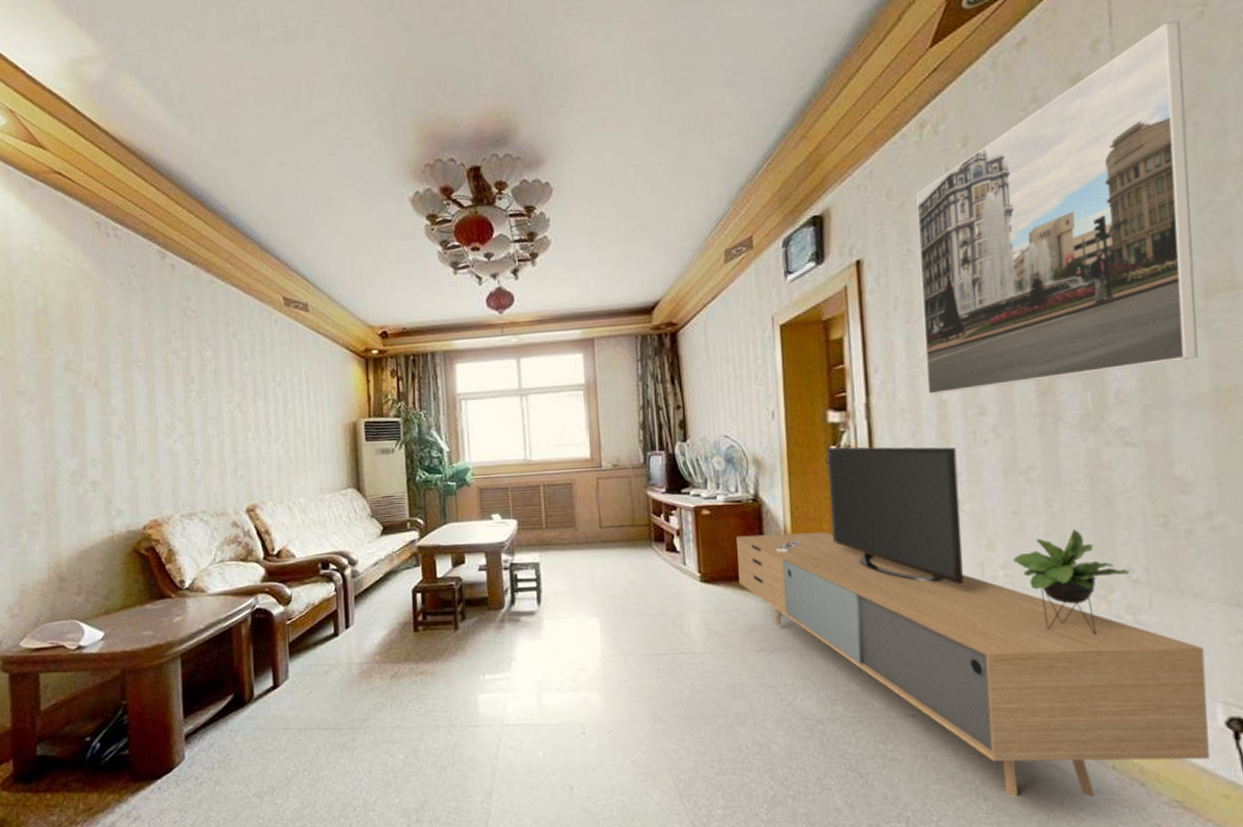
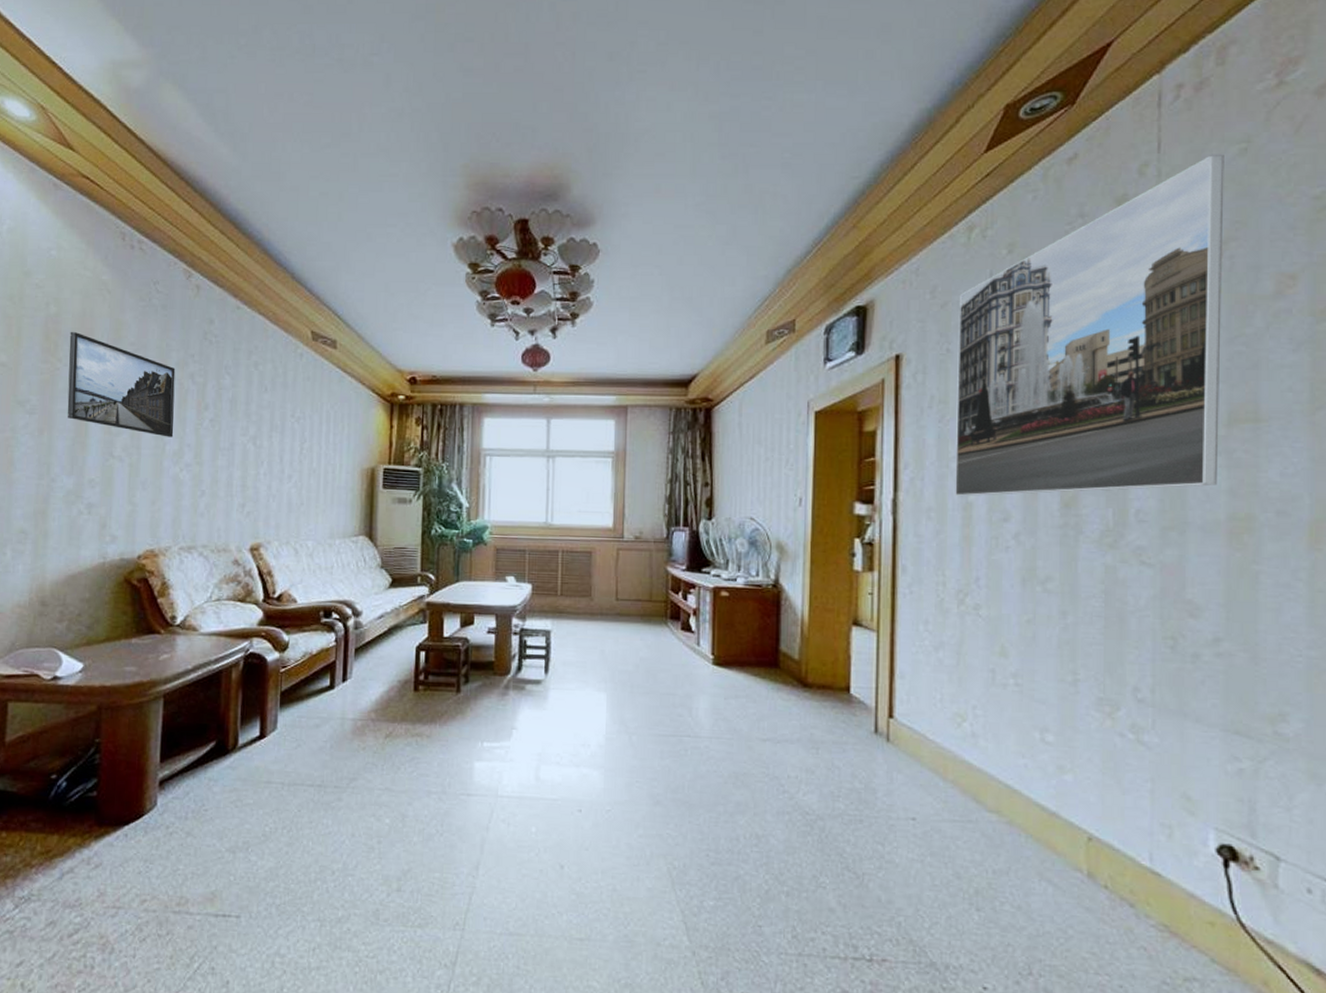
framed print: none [59,320,165,412] -> present [67,331,176,437]
media console: present [736,446,1210,797] -> none [752,539,1201,915]

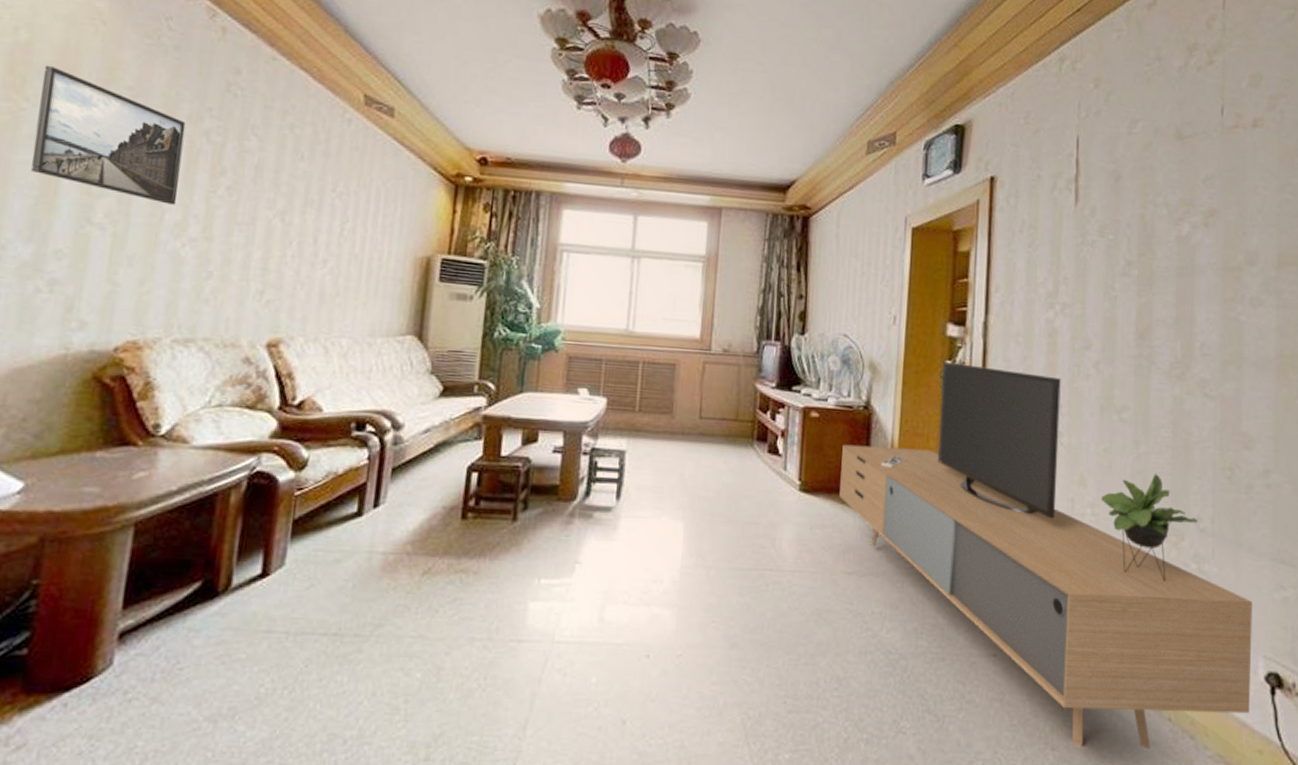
media console: none [752,539,1201,915] -> present [839,361,1253,749]
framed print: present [955,154,1224,496] -> none [1042,16,1277,324]

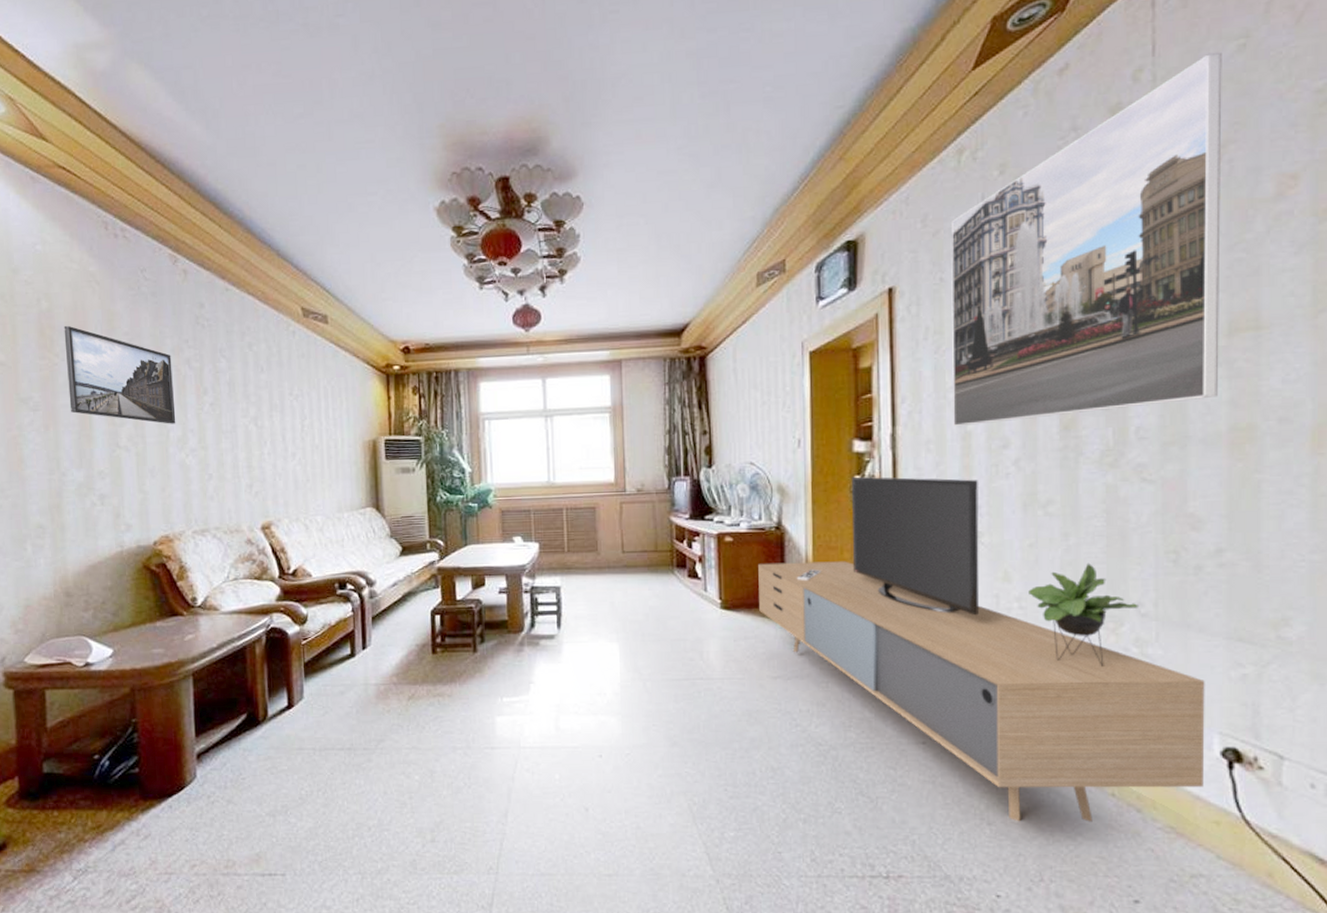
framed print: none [1042,16,1277,324] -> present [951,52,1222,426]

